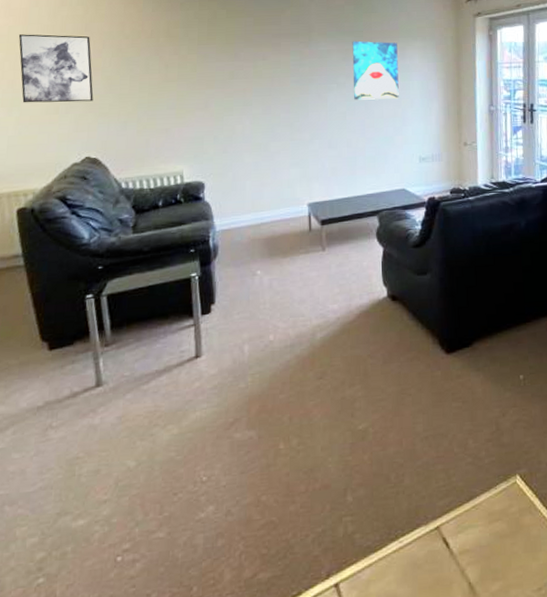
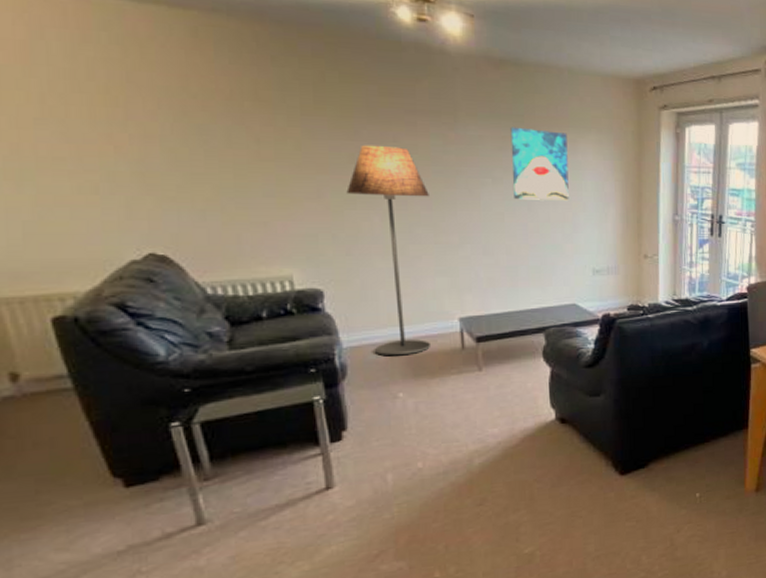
wall art: present [18,34,94,103] -> none [17,78,151,181]
floor lamp: none [226,63,288,238] -> present [346,145,432,356]

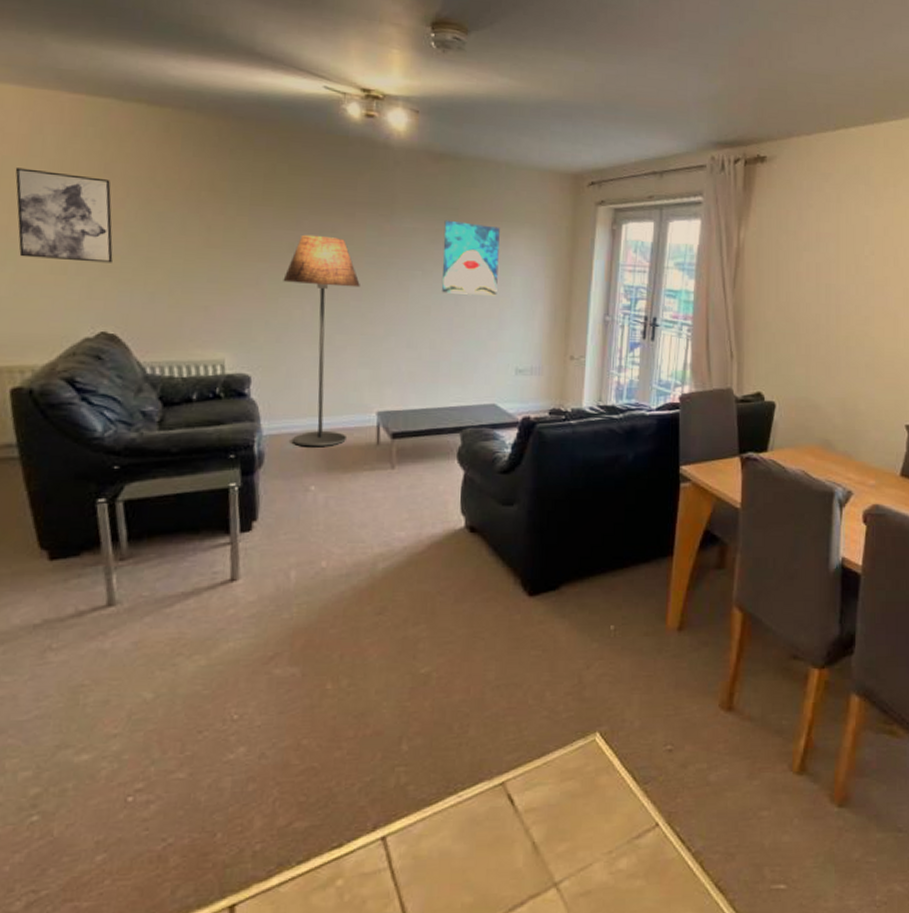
wall art: none [17,78,151,181] -> present [15,168,113,263]

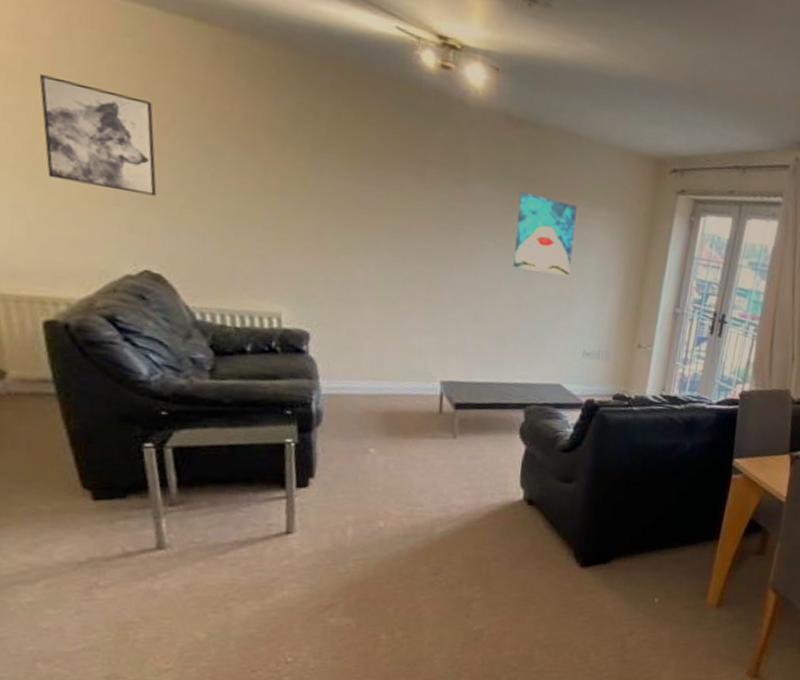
floor lamp: present [283,234,360,447] -> none [346,189,428,411]

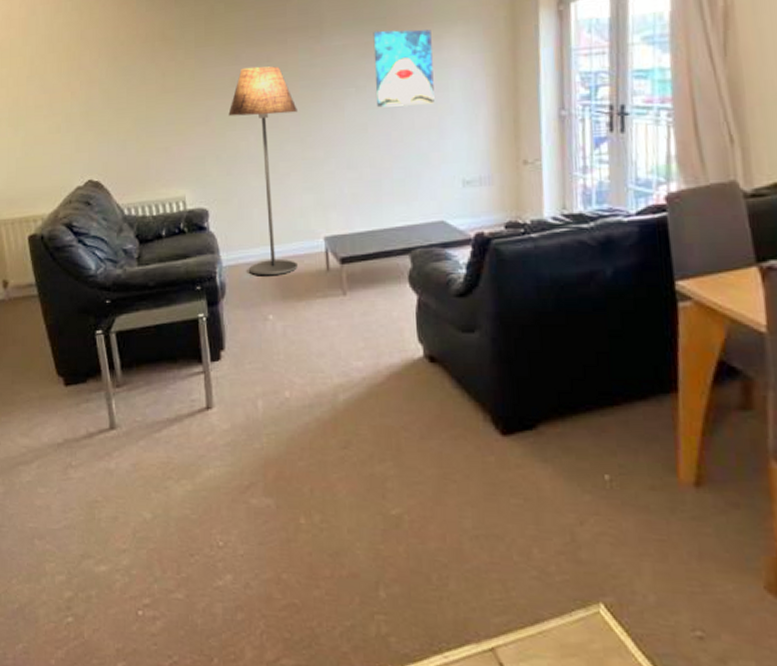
wall art: present [39,74,157,197] -> none [19,44,92,122]
floor lamp: none [346,189,428,411] -> present [228,66,299,276]

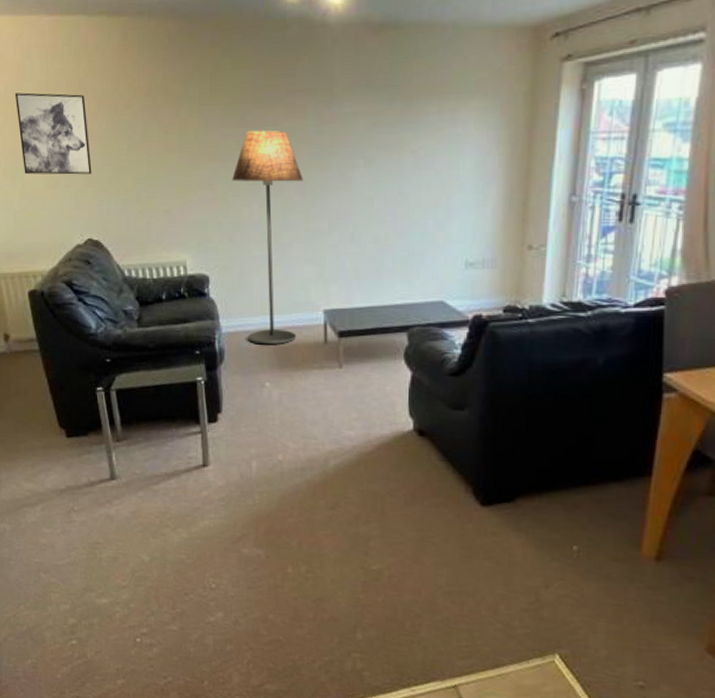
wall art: none [19,44,92,122] -> present [14,92,92,175]
wall art: present [373,29,435,108] -> none [384,99,447,182]

